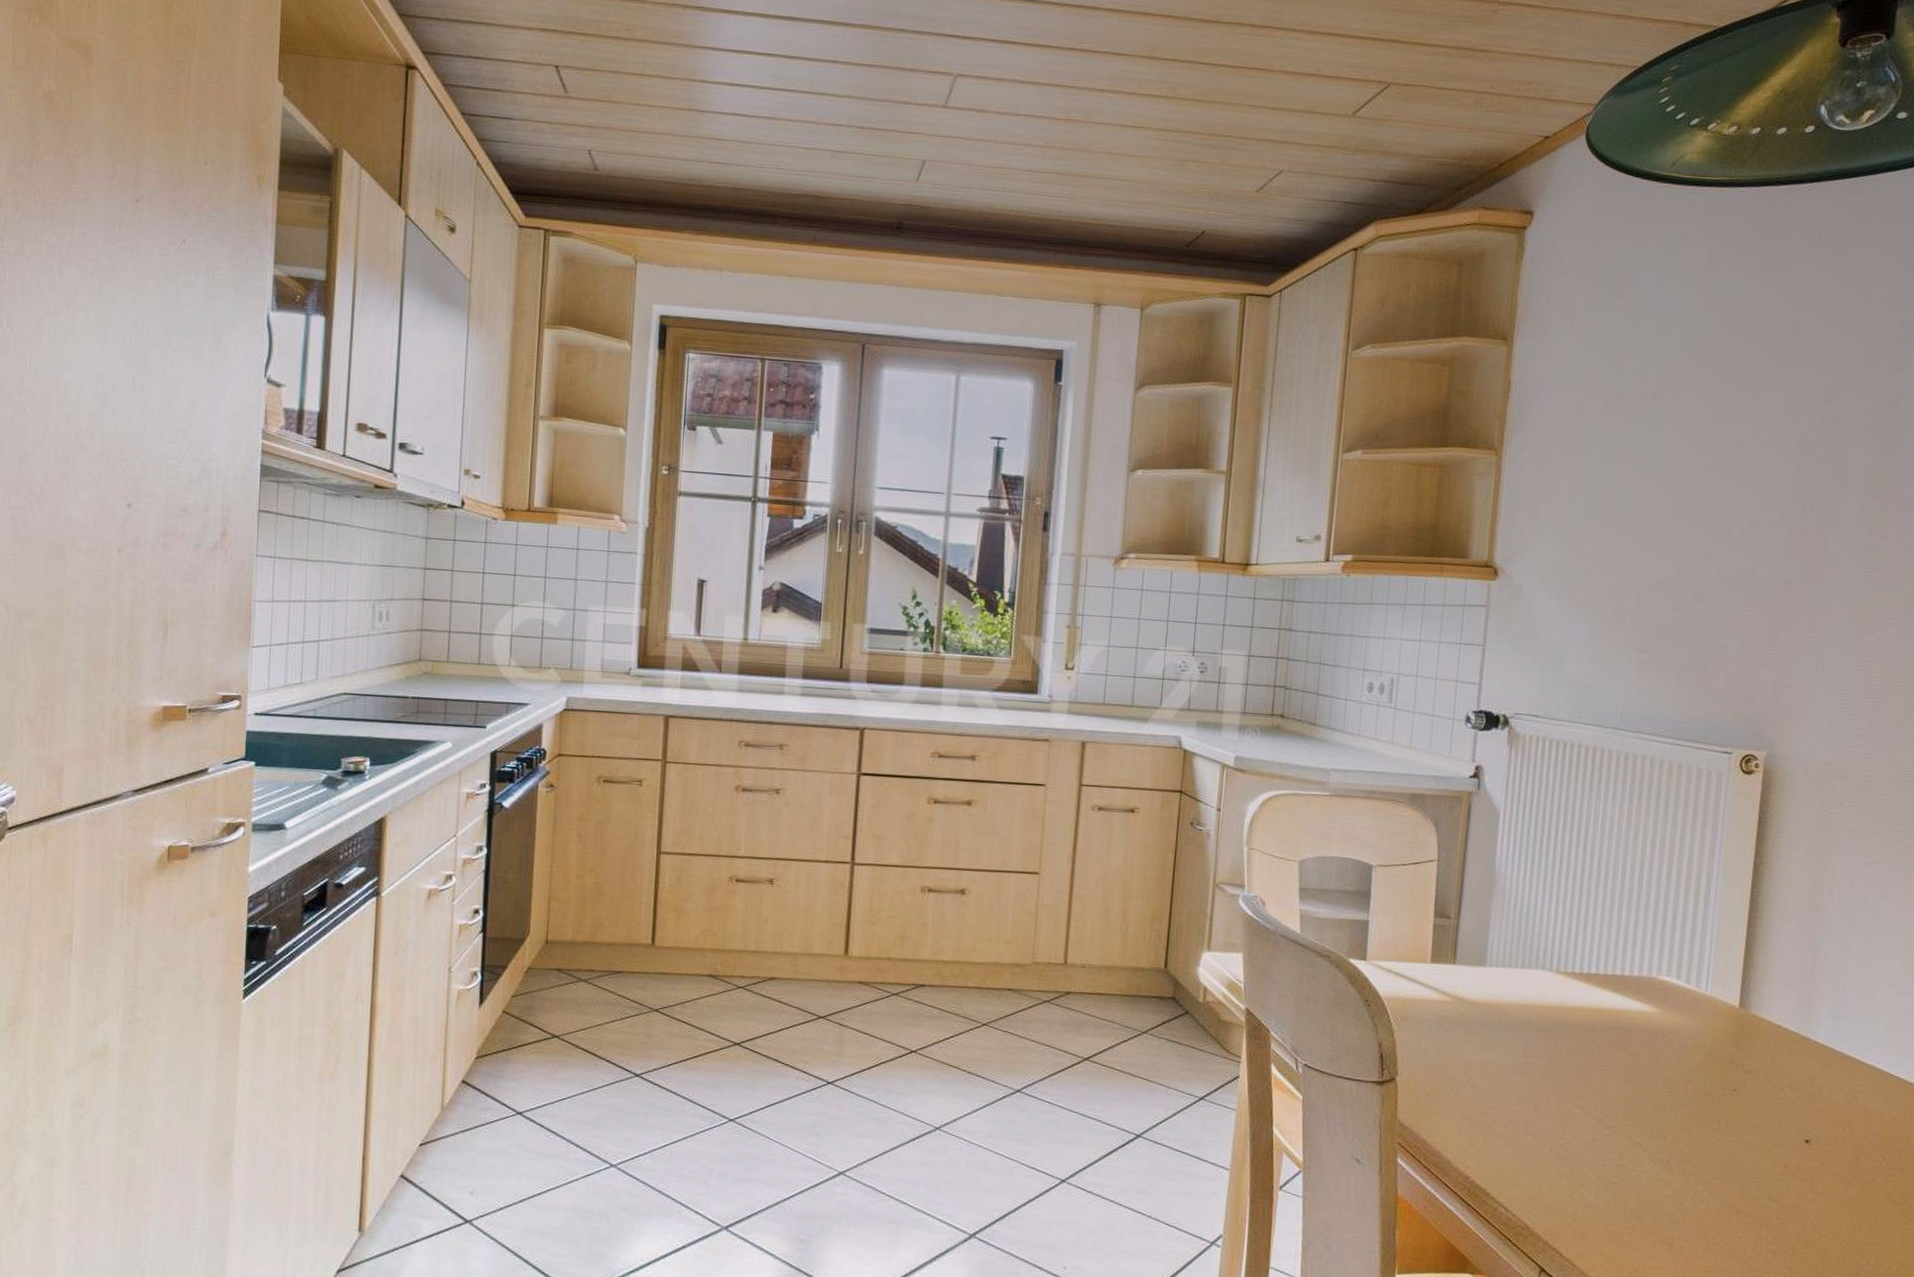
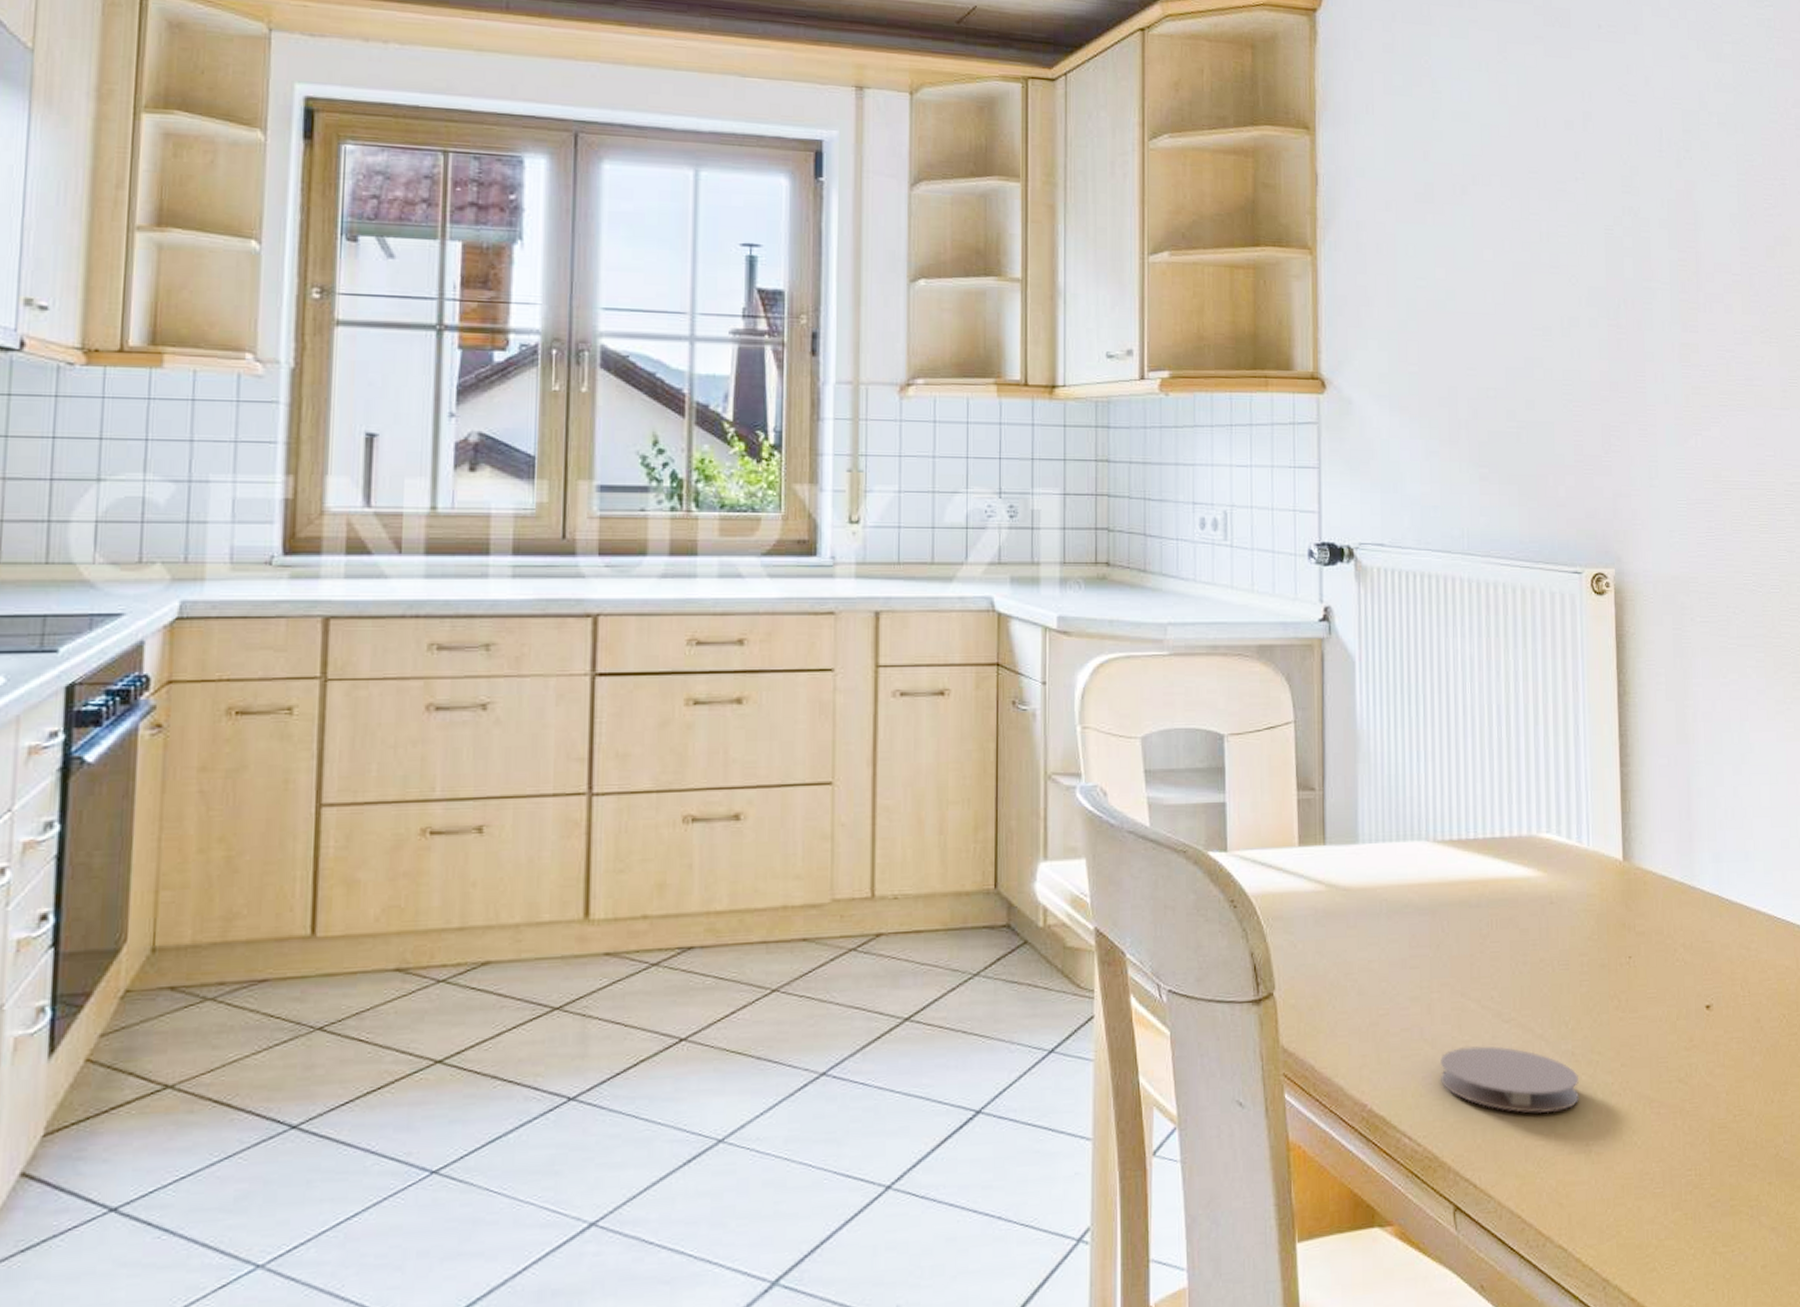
coaster: none [1540,1143,1671,1208] -> present [1440,1046,1580,1114]

